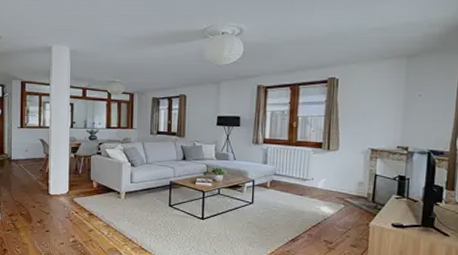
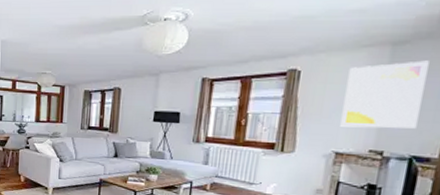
wall art: none [373,70,435,128] -> present [340,60,429,129]

